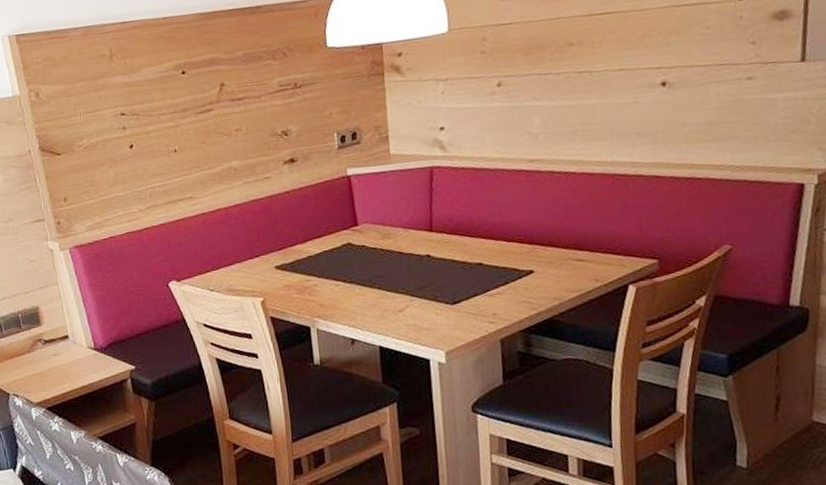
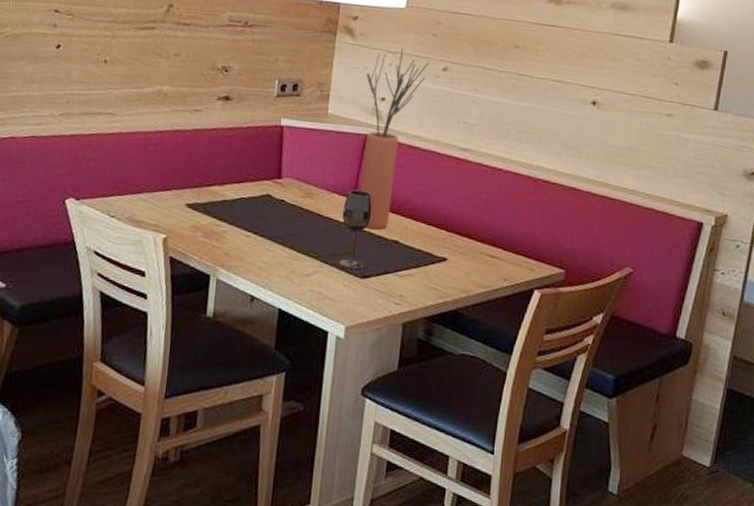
vase: none [421,73,482,256] -> present [360,48,429,229]
wine glass: none [422,221,454,298] -> present [338,190,373,270]

